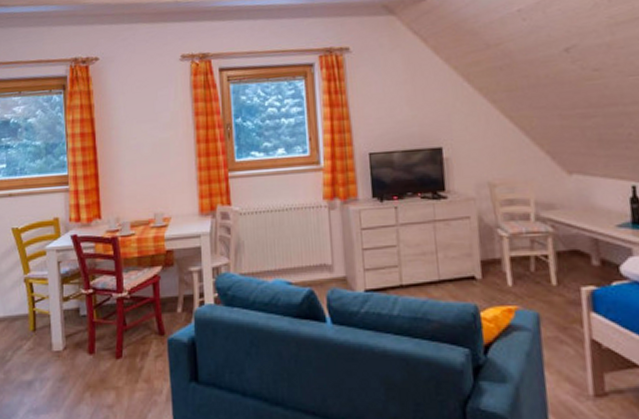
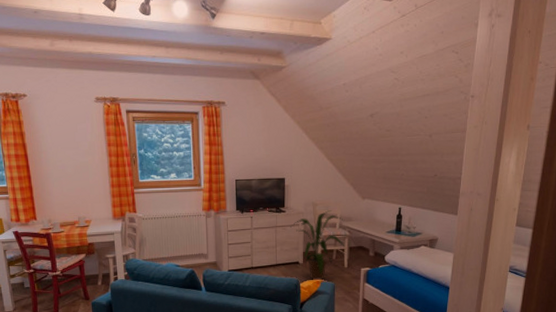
house plant: none [456,193,549,308] -> present [290,210,345,281]

